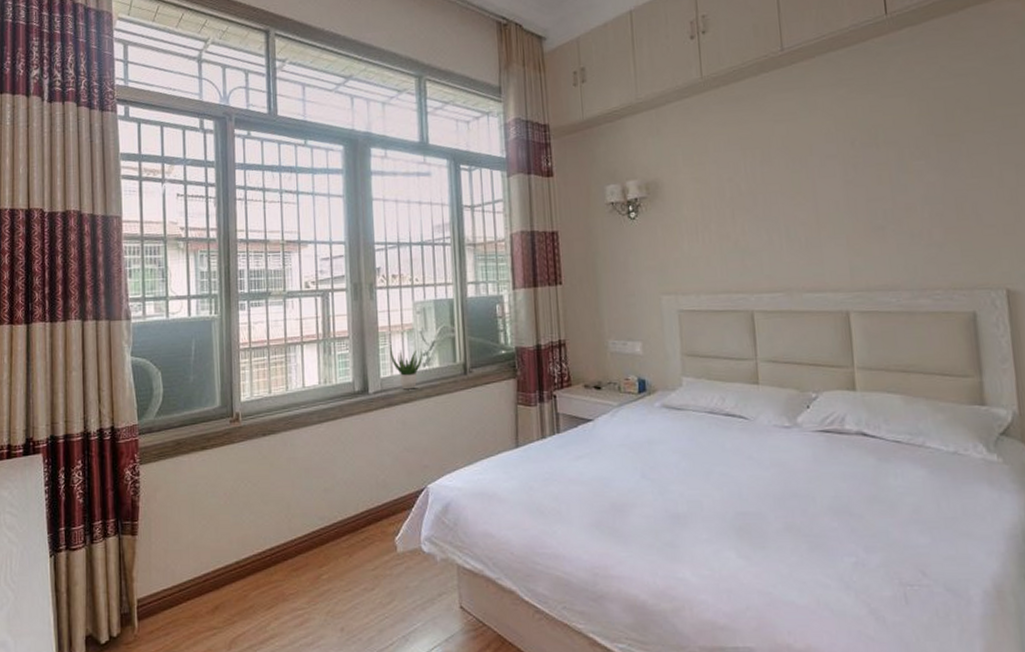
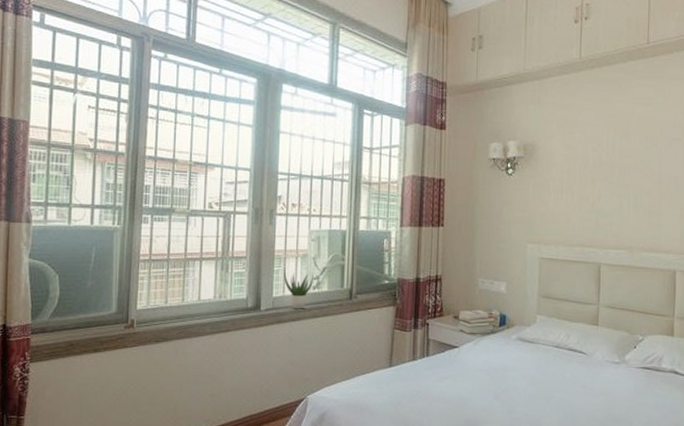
books: none [588,375,633,405] -> present [456,309,495,334]

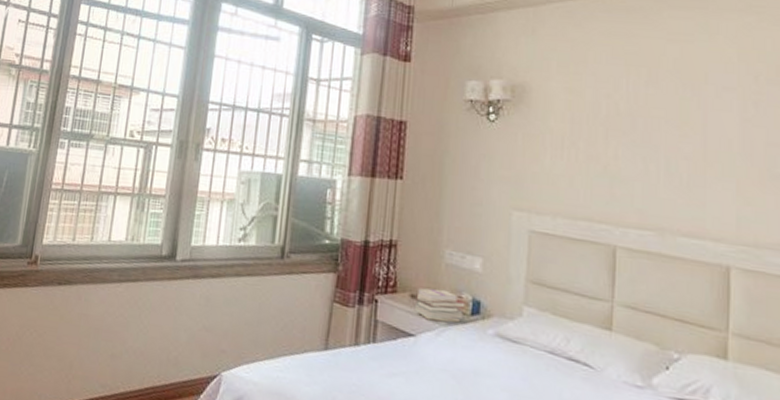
potted plant: present [284,267,313,309] -> none [205,212,240,265]

